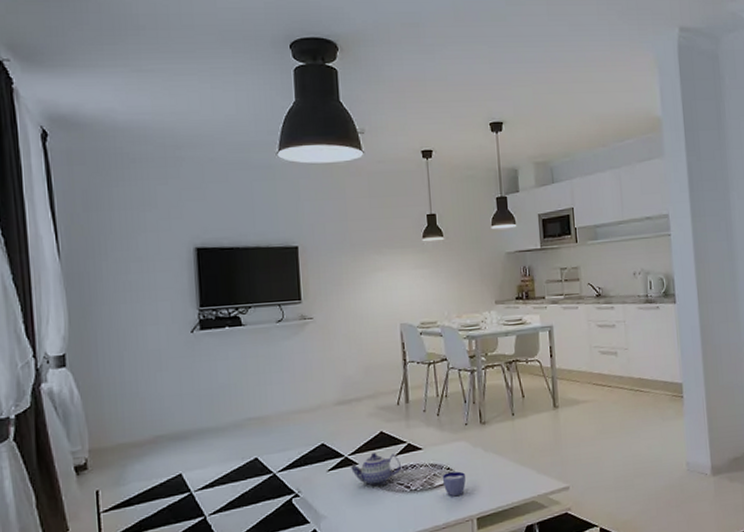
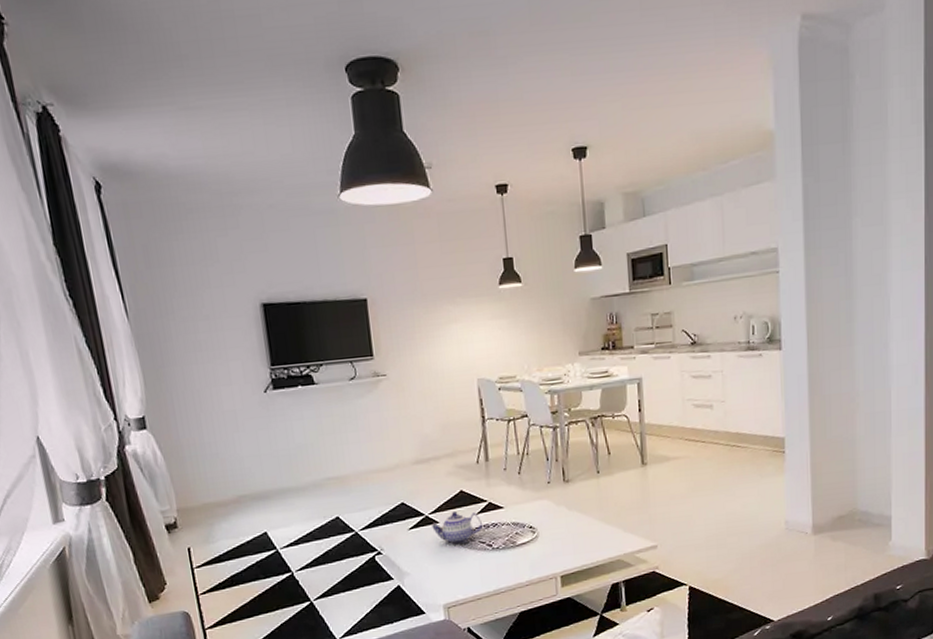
cup: present [442,471,466,497] -> none [524,530,549,555]

